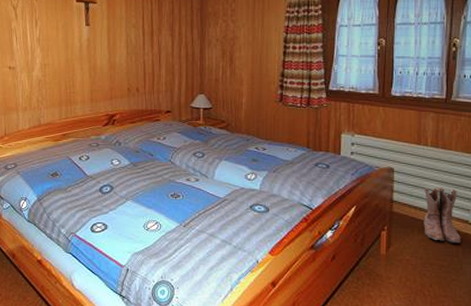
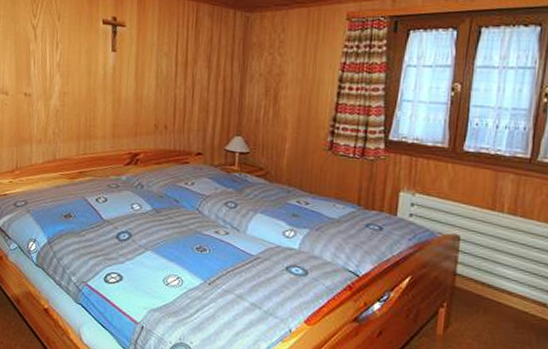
boots: present [423,187,461,243] -> none [491,261,537,330]

